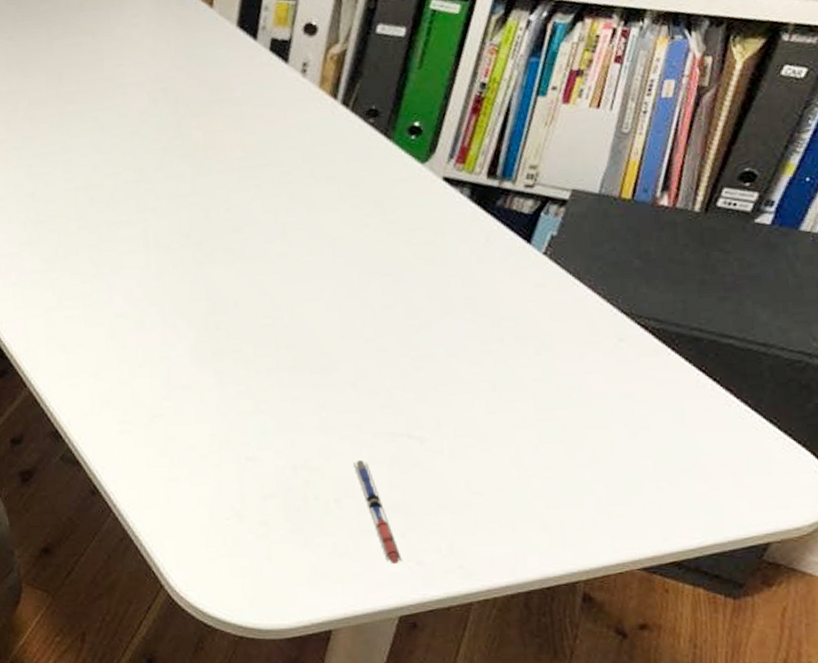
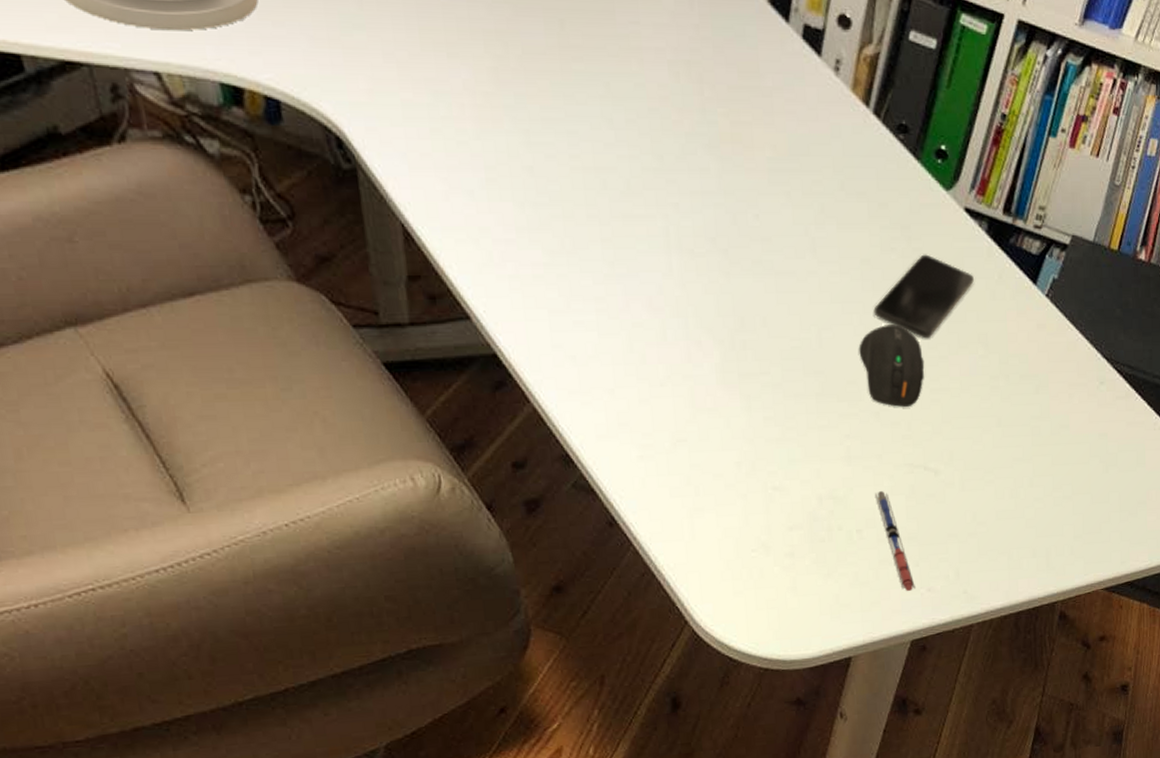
computer mouse: none [332,296,405,376] -> present [859,324,925,407]
smartphone: none [347,226,457,307] -> present [873,254,974,339]

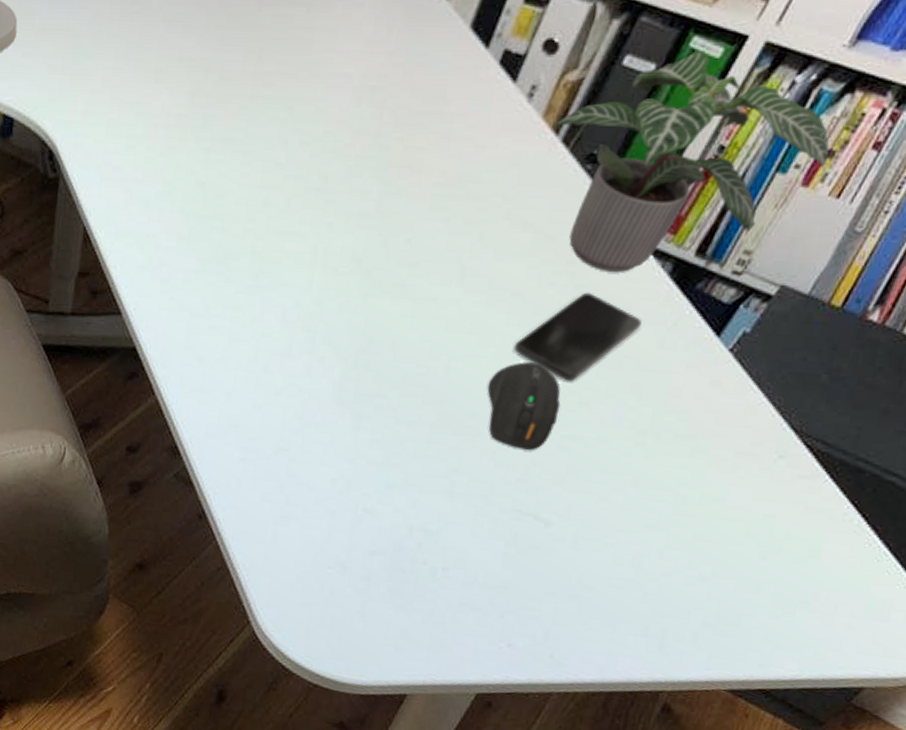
potted plant: none [863,27,1084,233] -> present [554,50,830,272]
pen: present [875,491,915,591] -> none [471,533,495,642]

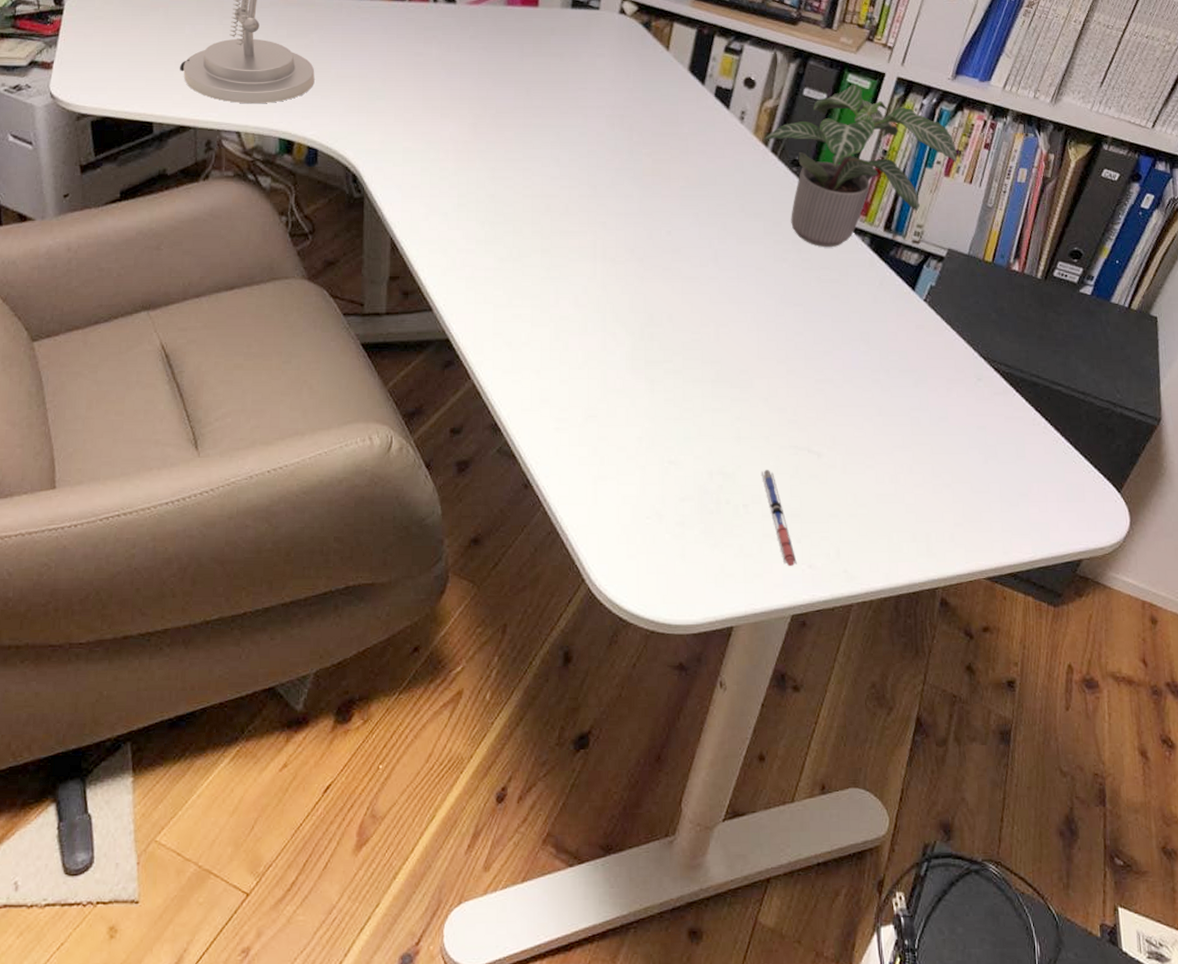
pen: none [471,533,495,642] -> present [762,470,797,566]
computer mouse: present [488,362,561,450] -> none [751,323,811,394]
smartphone: present [513,292,642,382] -> none [766,264,857,335]

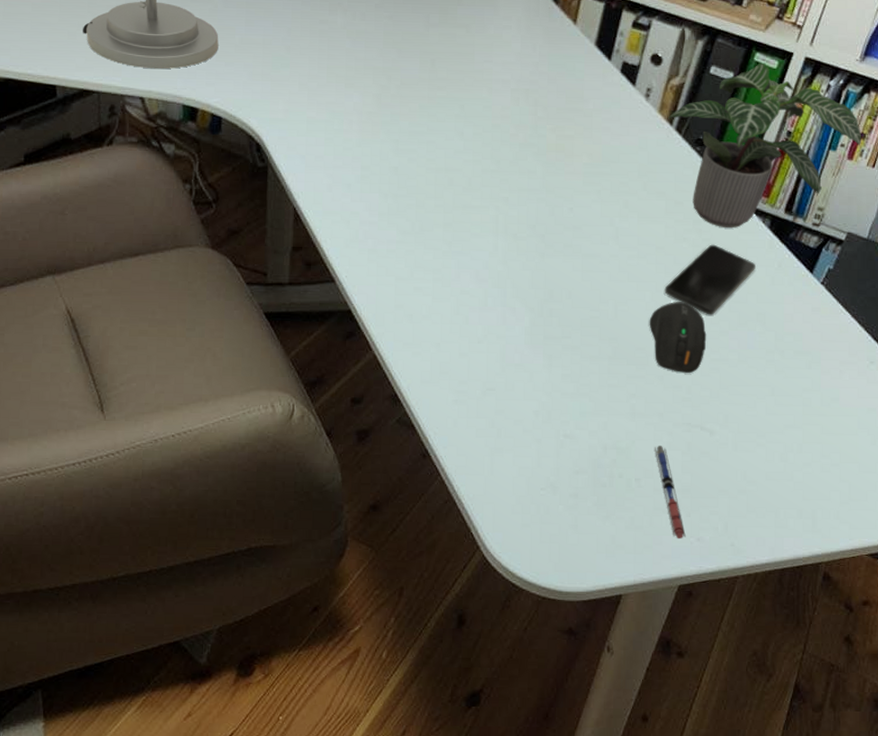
computer mouse: none [751,323,811,394] -> present [649,302,707,373]
smartphone: none [766,264,857,335] -> present [664,244,755,315]

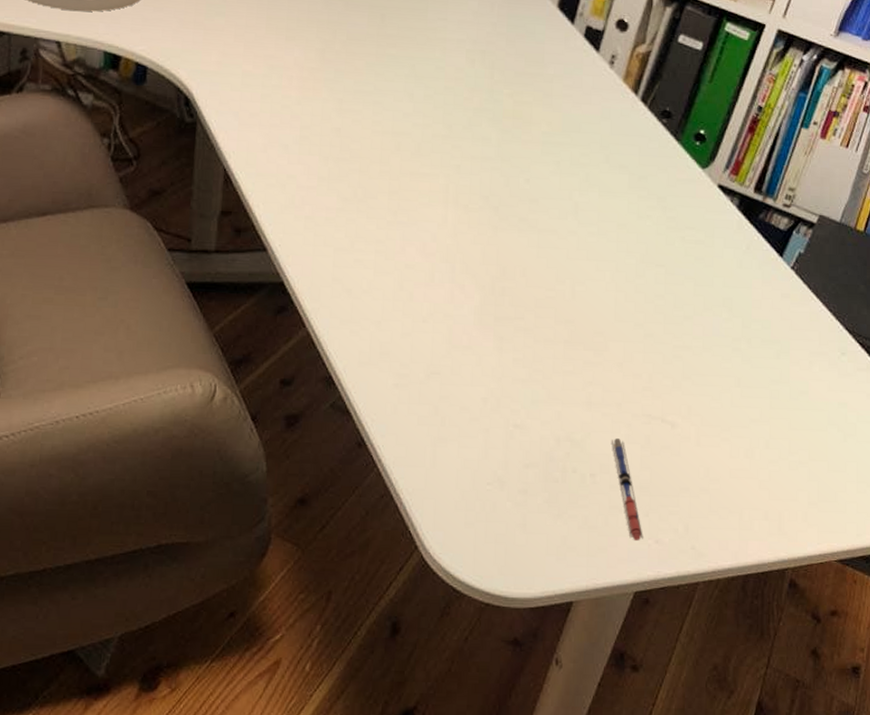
computer mouse: present [649,302,707,373] -> none [608,283,670,360]
smartphone: present [664,244,755,315] -> none [626,223,723,299]
potted plant: present [668,63,861,228] -> none [633,33,835,206]

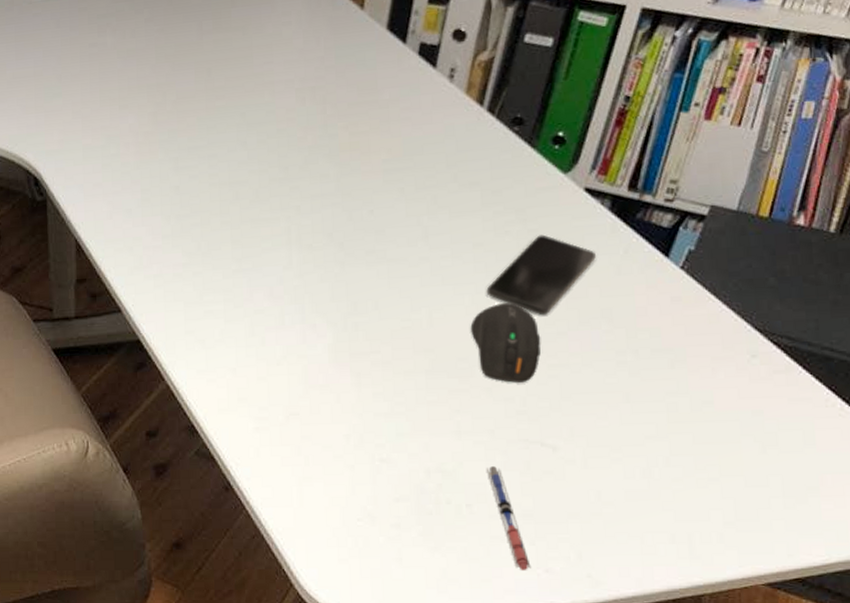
computer mouse: none [608,283,670,360] -> present [470,303,541,383]
smartphone: none [626,223,723,299] -> present [486,234,596,315]

